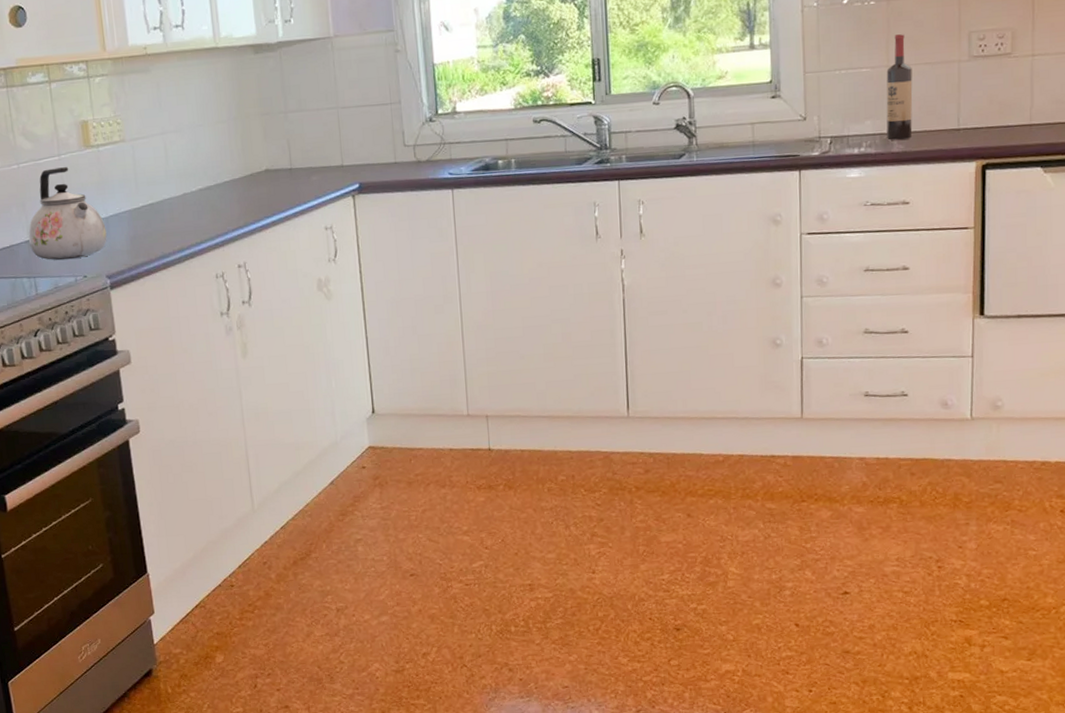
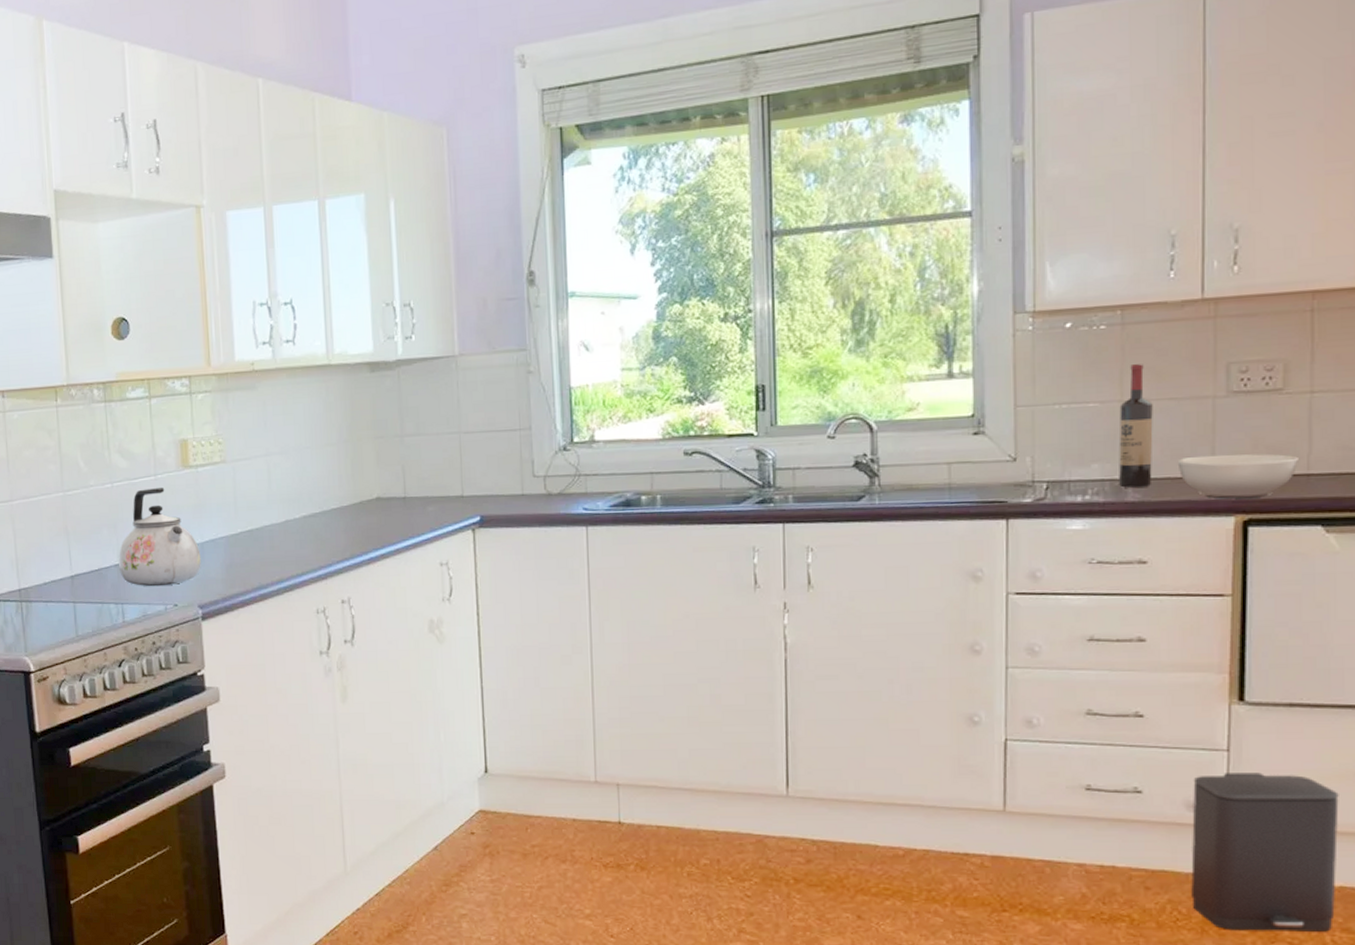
bowl: none [931,108,1023,147] -> present [1177,453,1298,499]
pedal bin: none [945,373,1055,503] -> present [1191,772,1339,932]

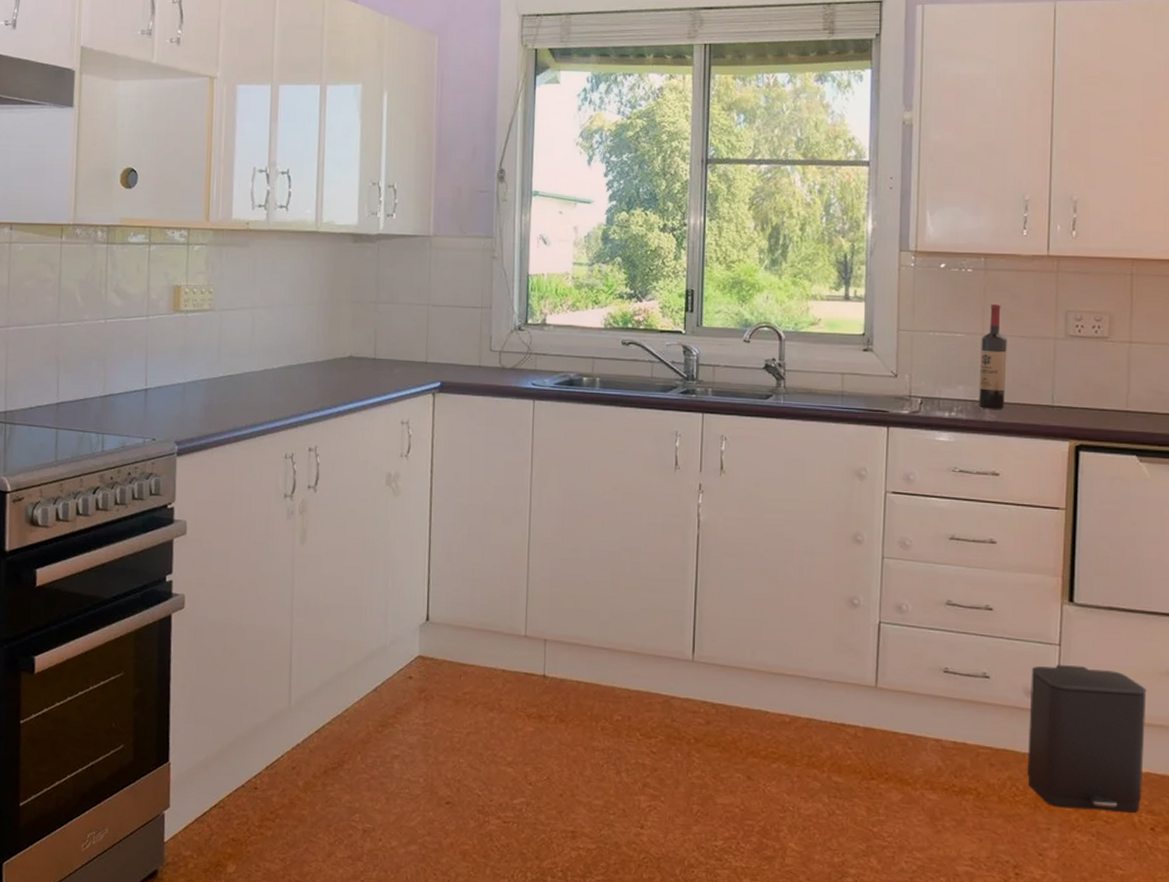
kettle: present [118,488,201,587] -> none [103,328,182,421]
bowl: present [1177,453,1298,499] -> none [1025,387,1119,427]

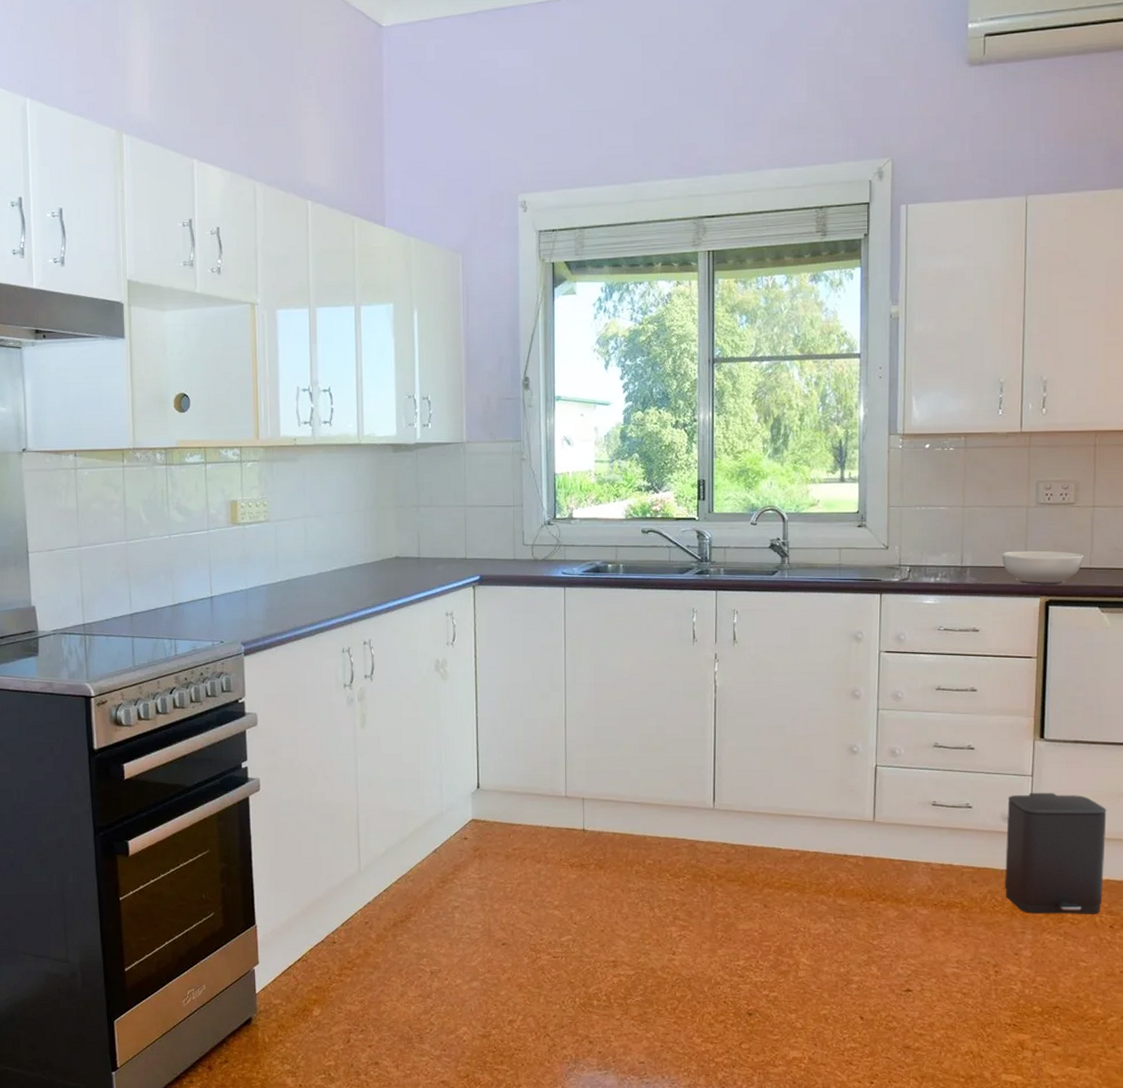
wine bottle: present [979,304,1007,410] -> none [961,479,985,574]
bowl: none [1025,387,1119,427] -> present [1001,550,1084,584]

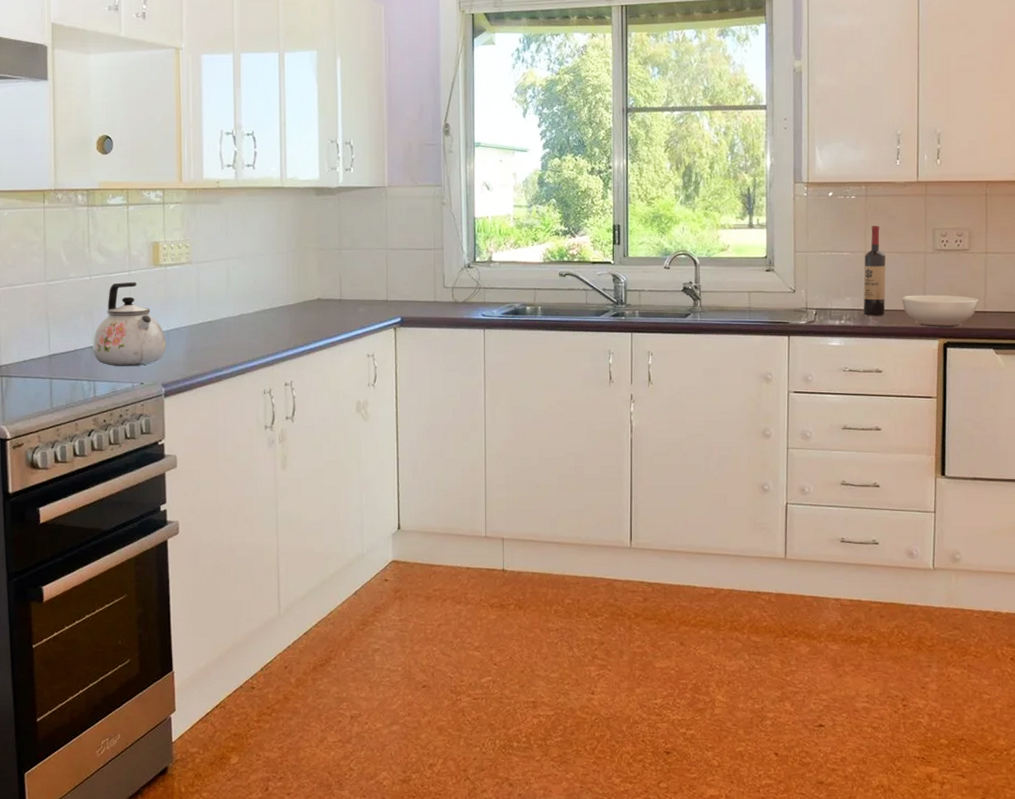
kettle: none [172,541,245,626] -> present [92,282,166,367]
wine bottle: none [961,479,985,574] -> present [863,226,886,317]
pedal bin: present [1005,793,1107,914] -> none [911,529,1005,647]

